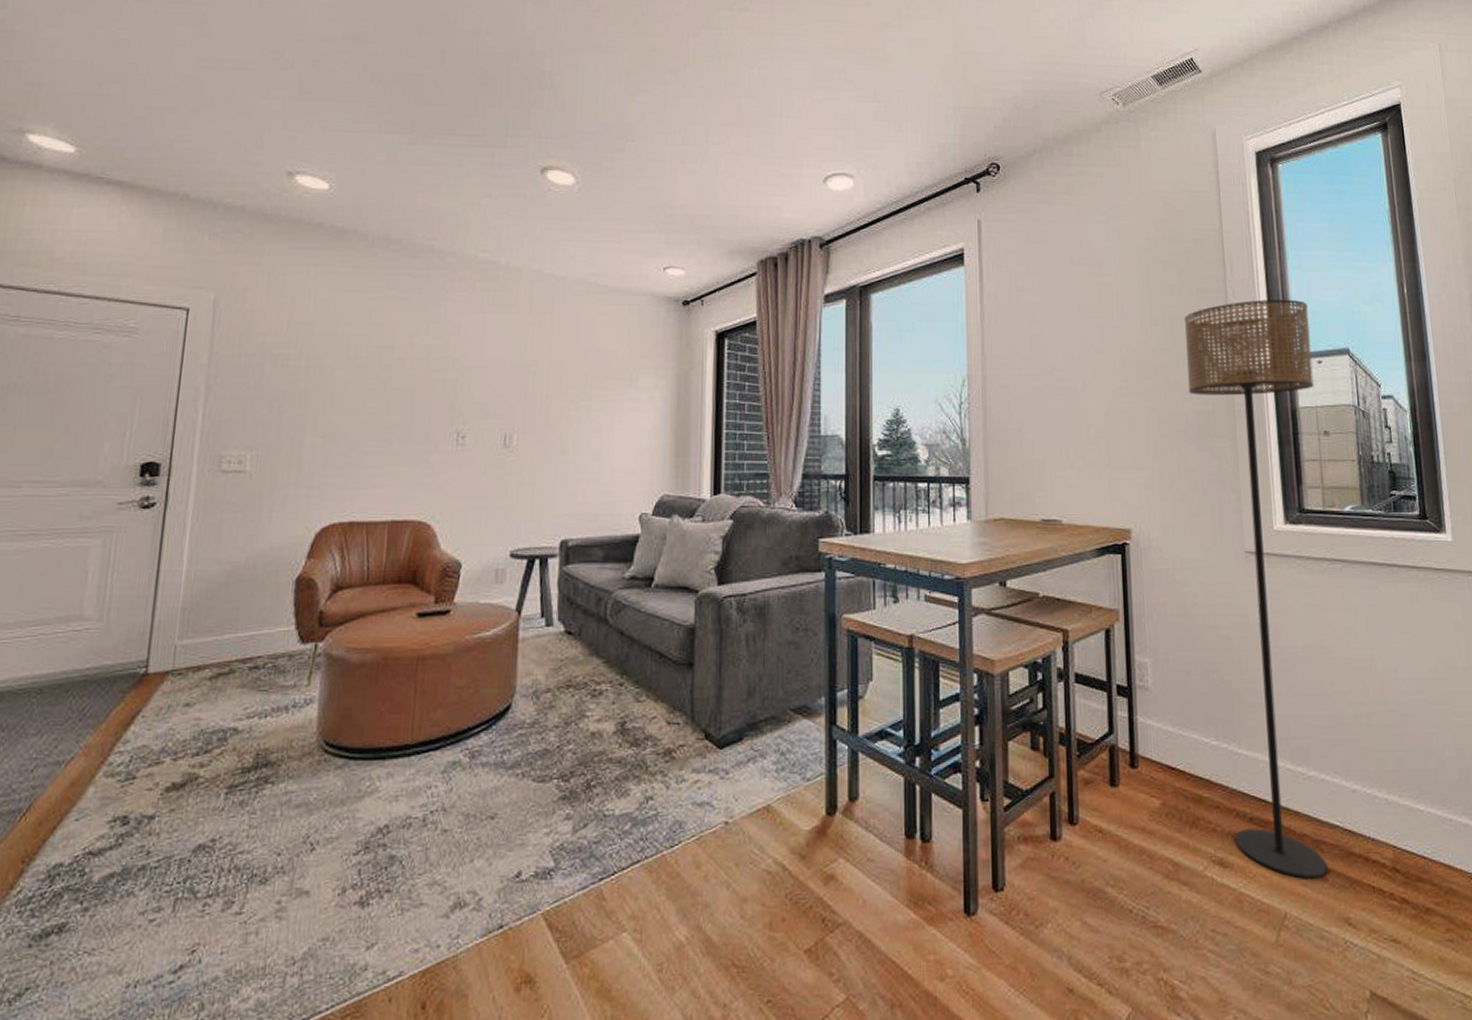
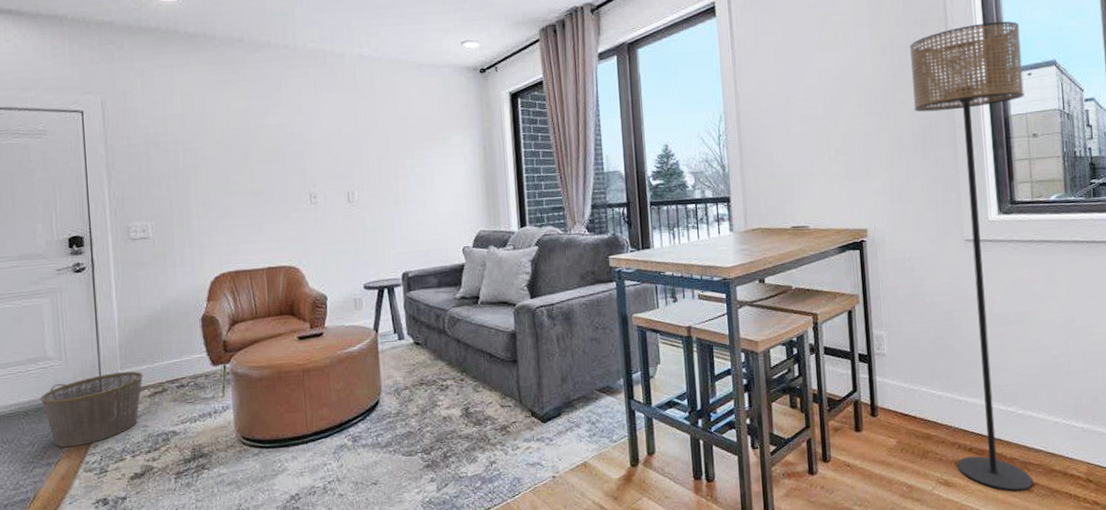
basket: none [63,644,207,742] -> present [40,371,143,448]

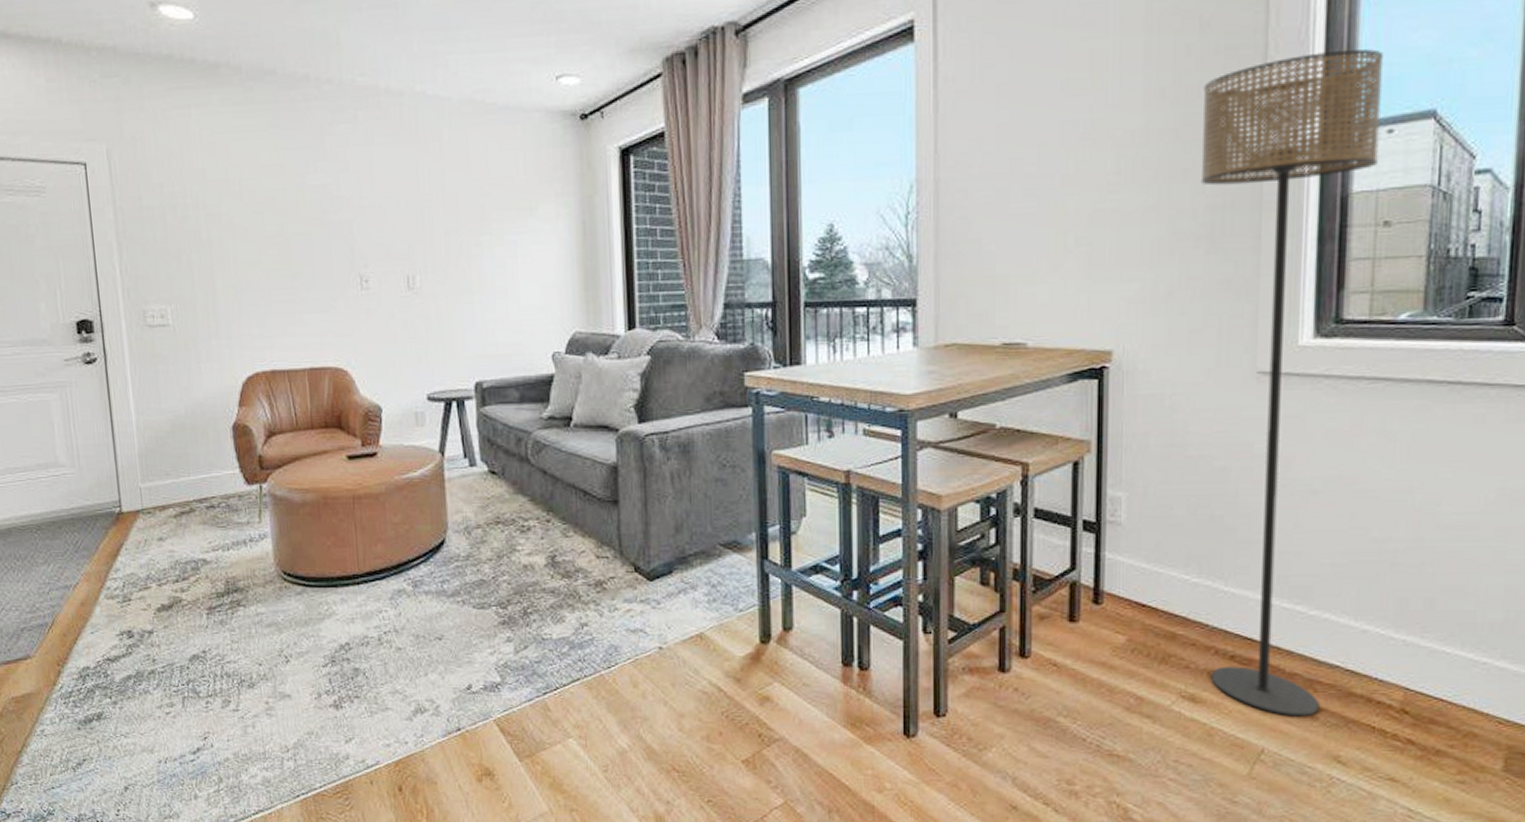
basket: present [40,371,143,448] -> none [53,486,167,570]

